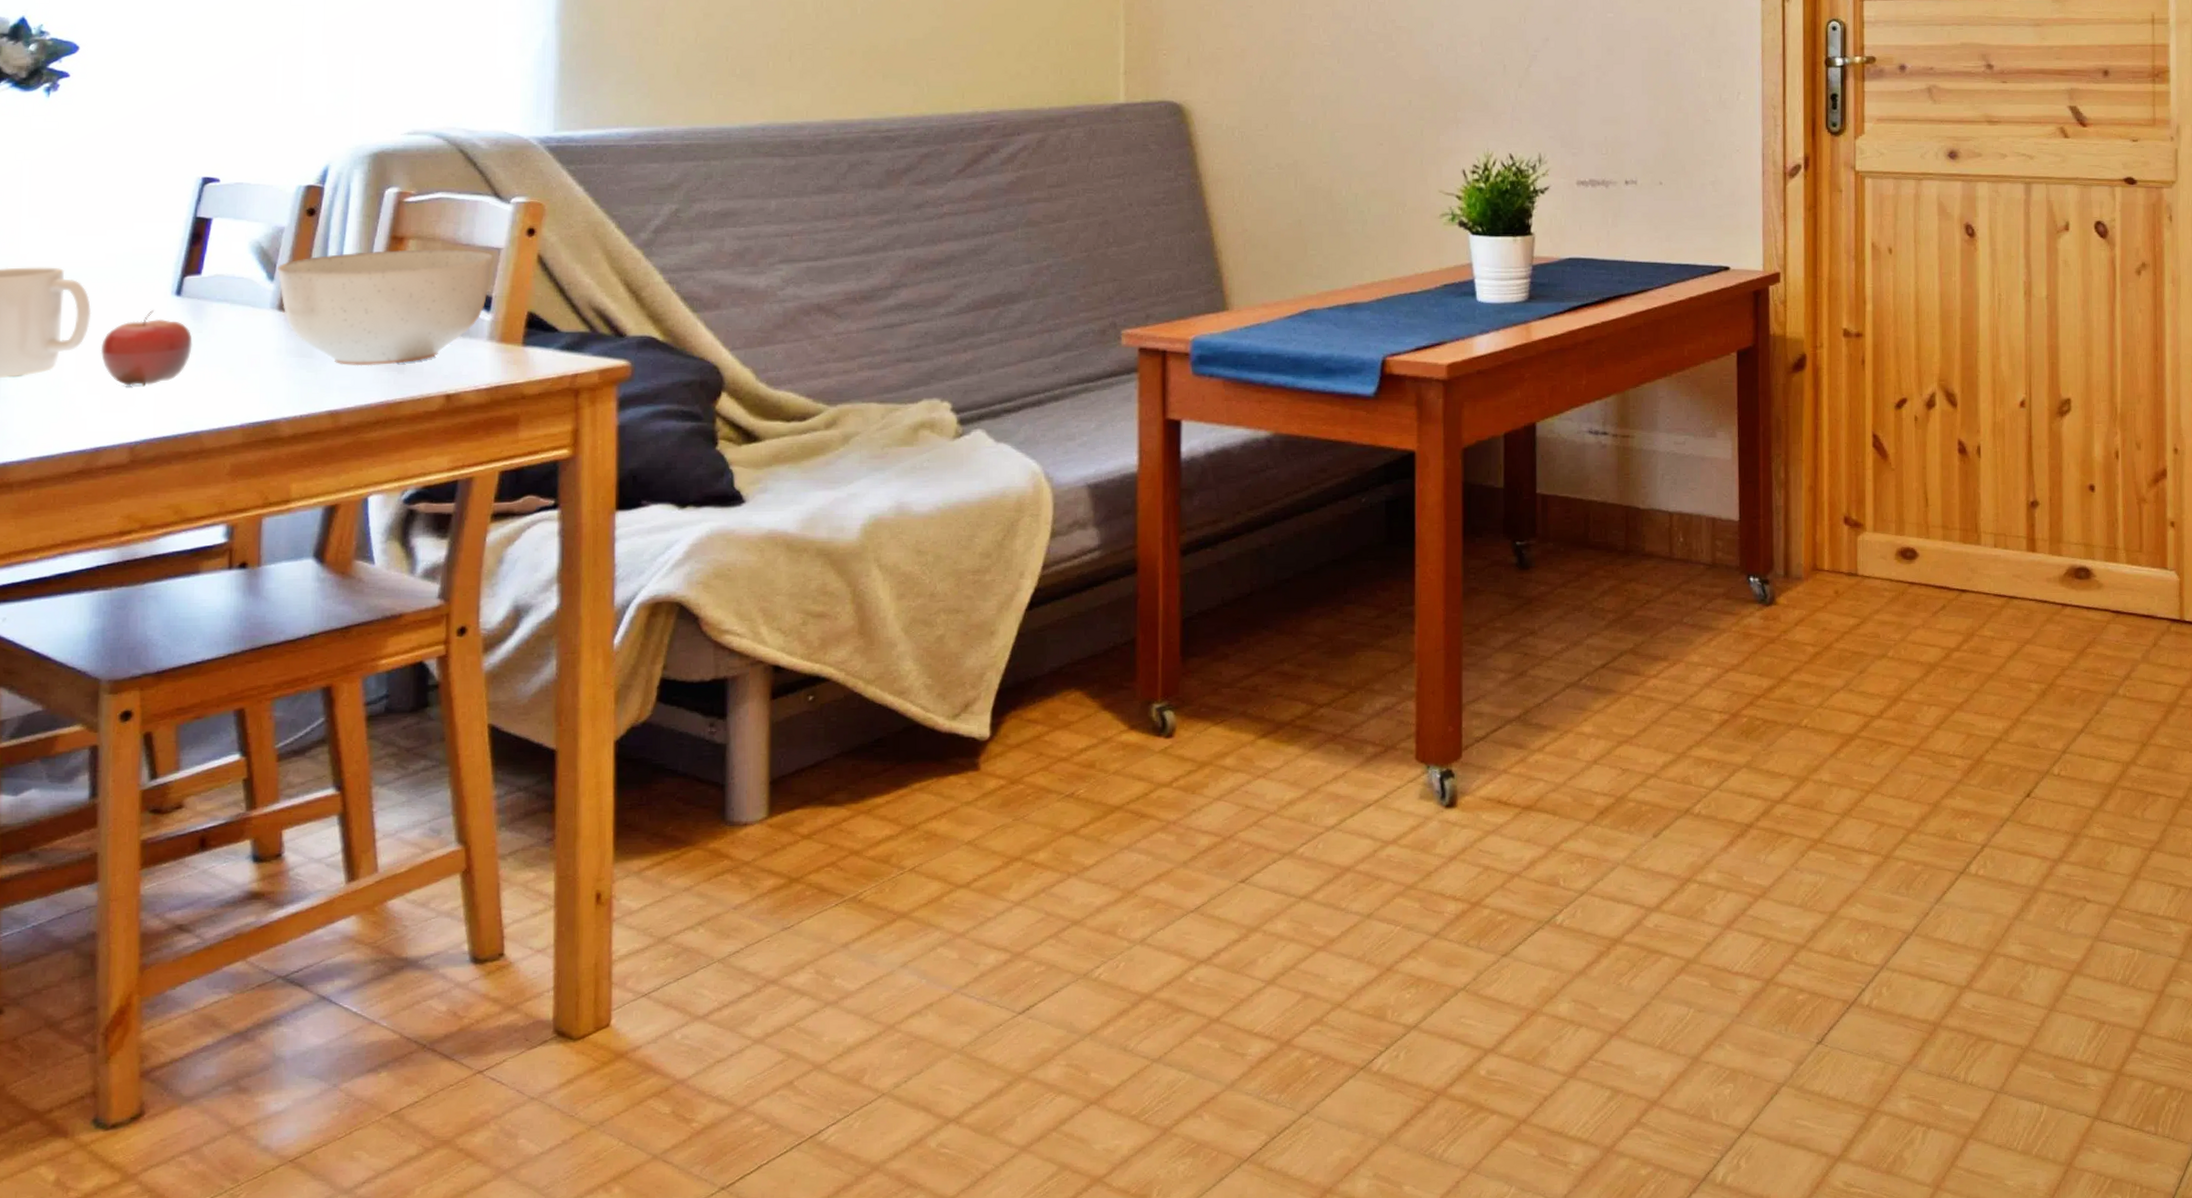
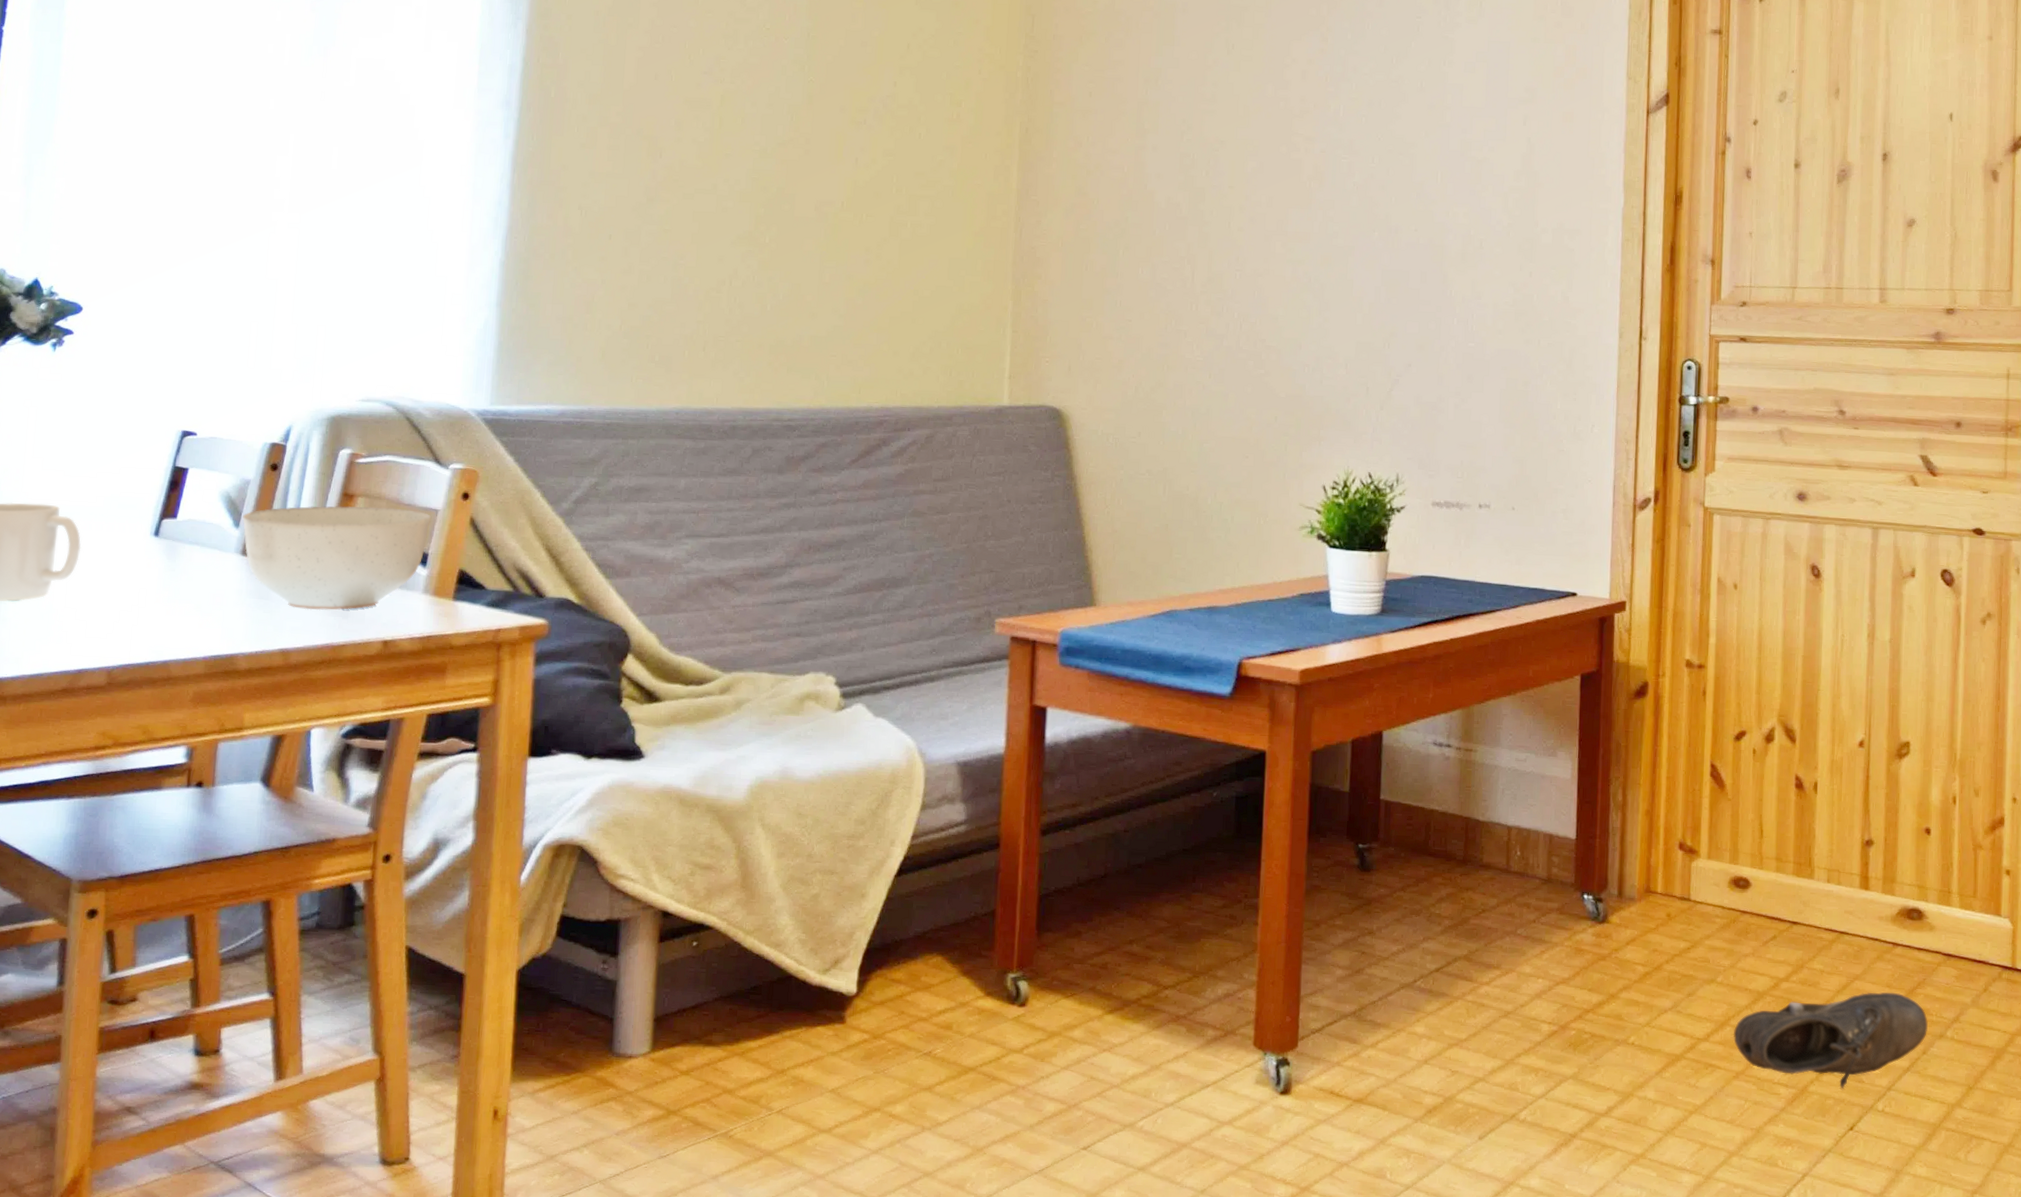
fruit: present [100,309,193,386] -> none [87,547,166,616]
shoe: none [1906,654,2100,756] -> present [1733,992,1928,1089]

